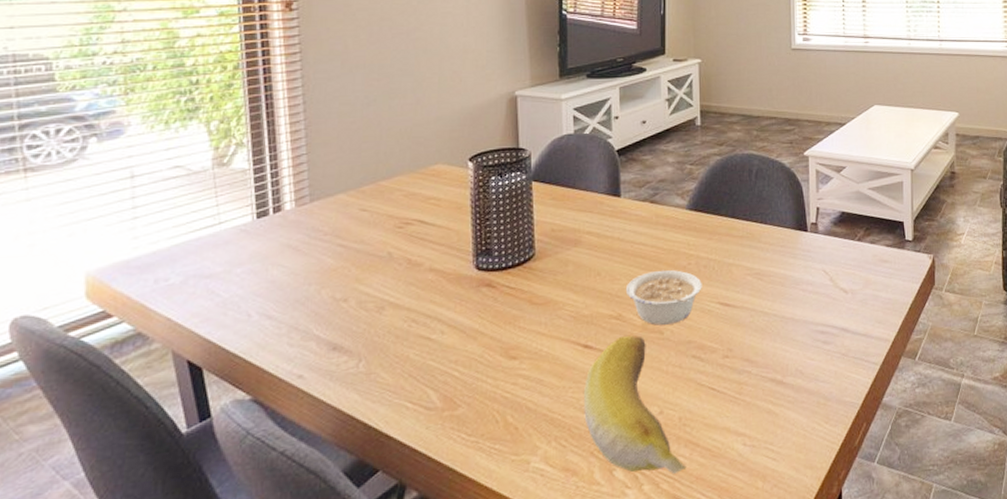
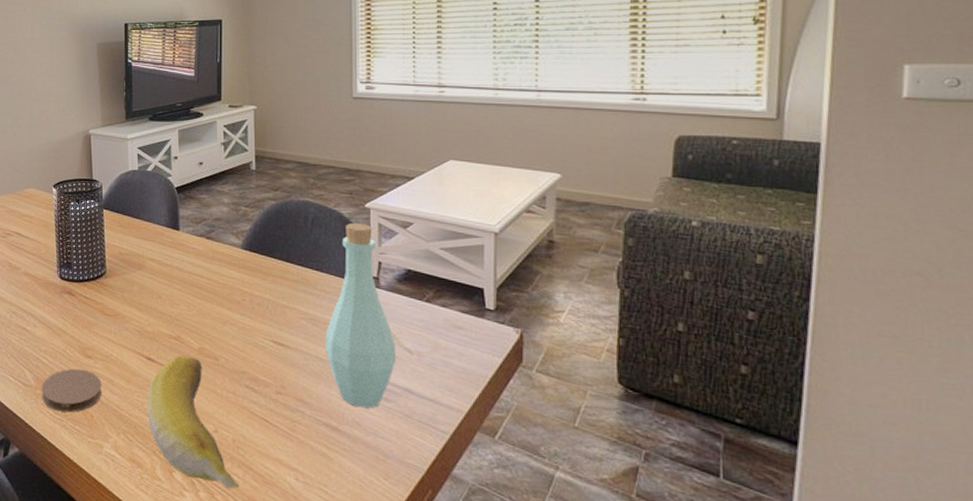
coaster: none [450,374,530,433] -> present [41,368,102,413]
legume: present [625,269,702,325] -> none [183,301,256,353]
bottle: none [770,171,834,356] -> present [325,222,397,409]

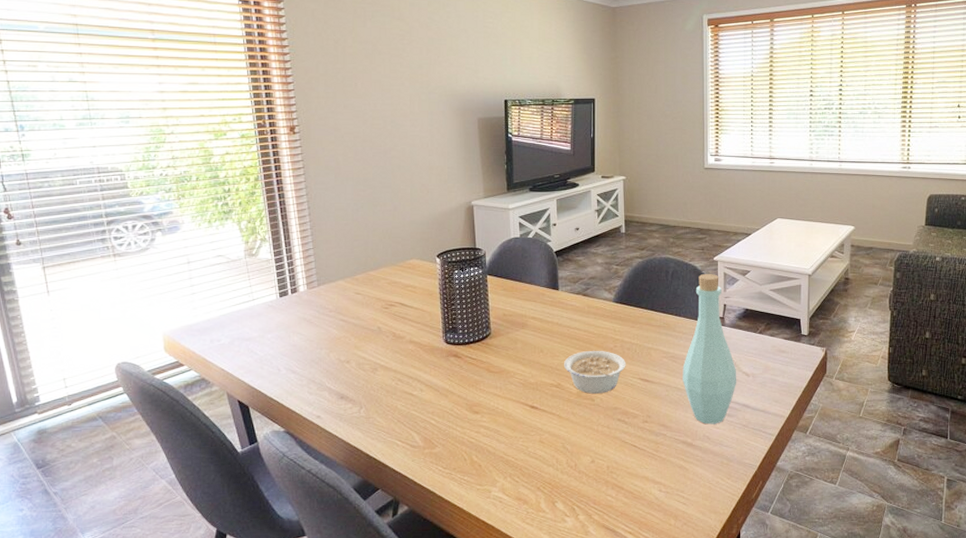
coaster: present [41,368,102,413] -> none [429,424,490,466]
banana: present [146,356,240,489] -> none [531,401,613,509]
legume: none [183,301,256,353] -> present [563,350,626,394]

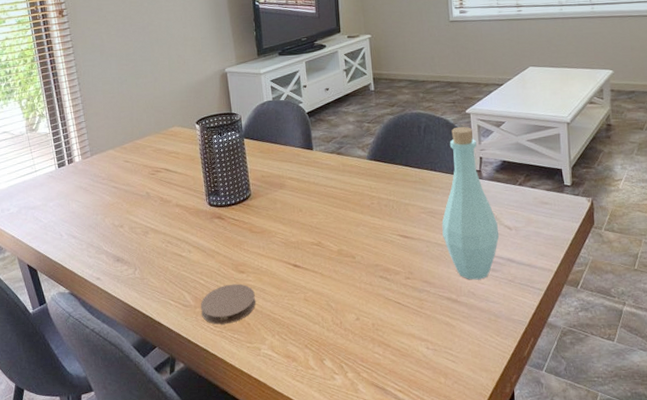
coaster: none [429,424,490,466] -> present [200,284,256,325]
legume: present [563,350,626,394] -> none [322,208,384,251]

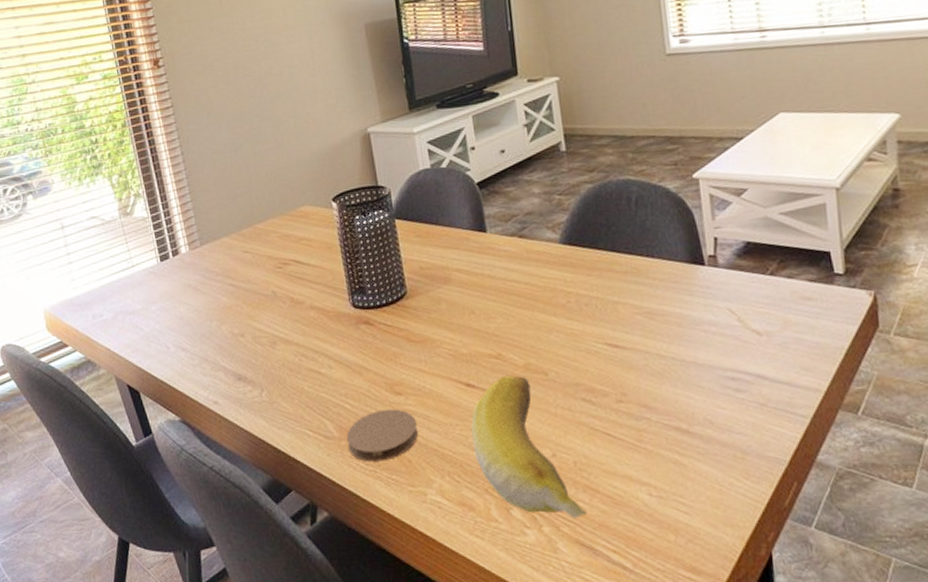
banana: none [296,259,381,366] -> present [470,376,588,518]
bottle: present [442,126,500,280] -> none [664,196,745,404]

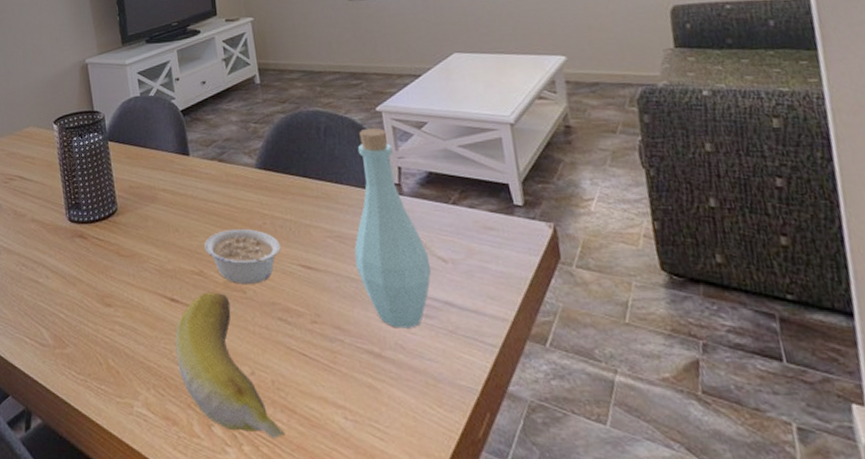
coaster: present [346,409,419,462] -> none [60,320,127,371]
legume: none [502,308,586,366] -> present [203,228,281,284]
bottle: none [664,196,745,404] -> present [354,127,432,329]

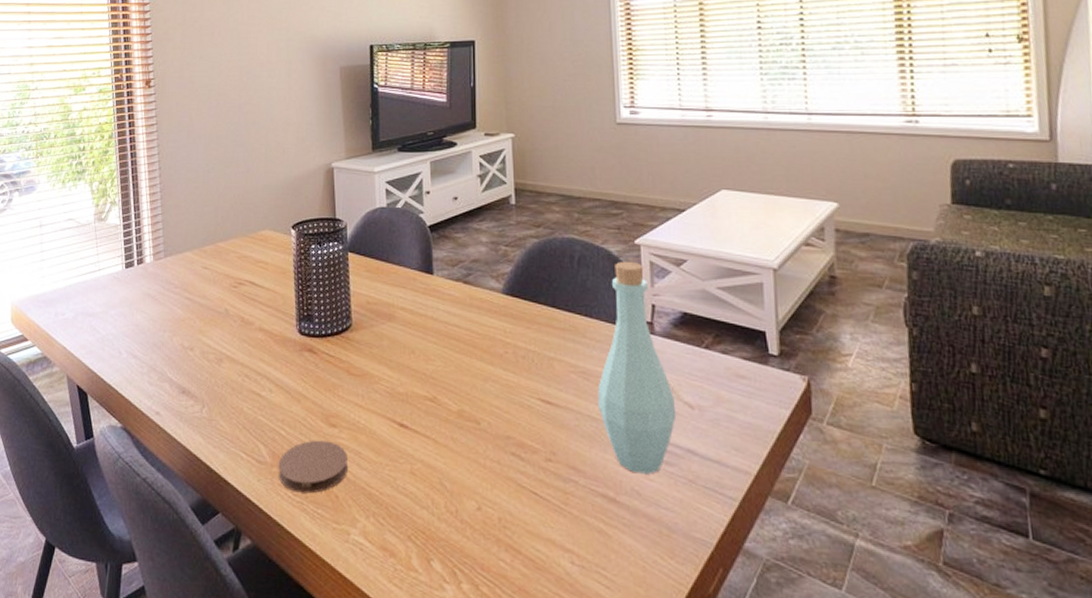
coaster: none [60,320,127,371] -> present [278,440,349,494]
banana: present [174,293,286,438] -> none [399,421,508,579]
legume: present [203,228,281,284] -> none [440,355,521,415]

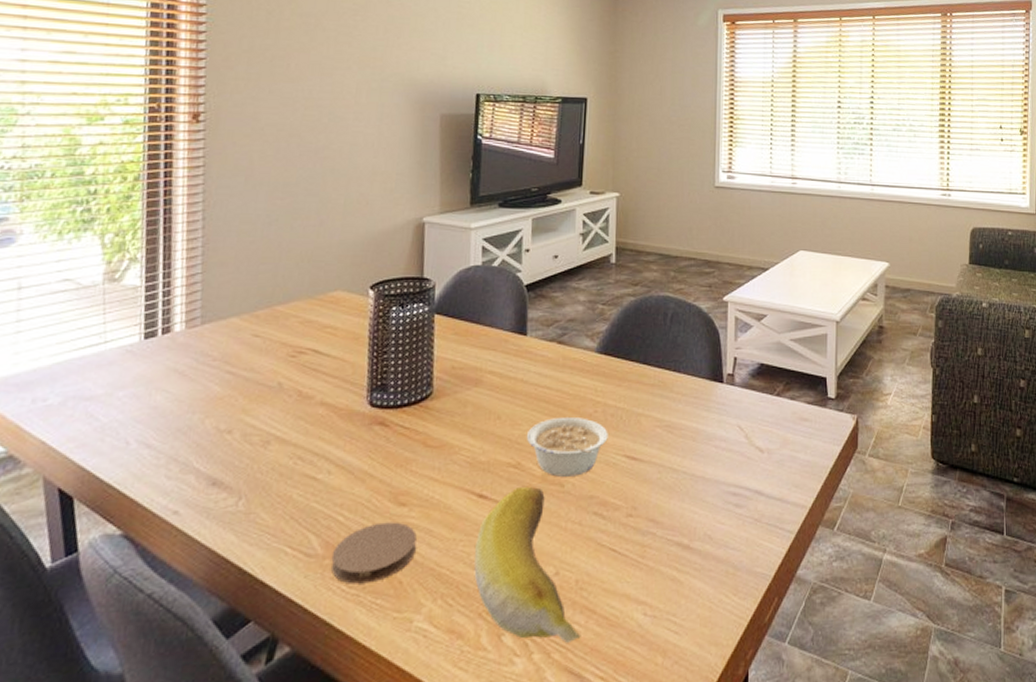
banana: none [399,421,508,579] -> present [474,487,581,643]
legume: none [440,355,521,415] -> present [526,416,608,477]
bottle: present [597,261,677,475] -> none [680,317,749,519]

